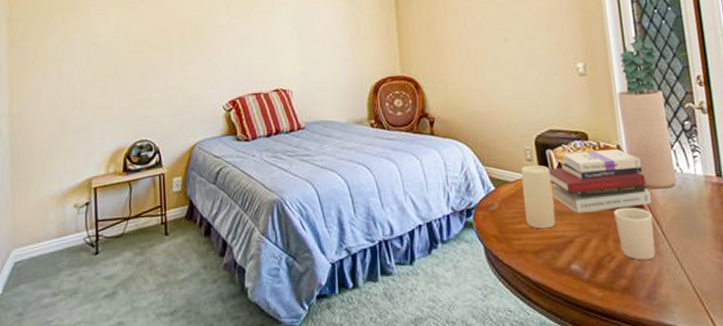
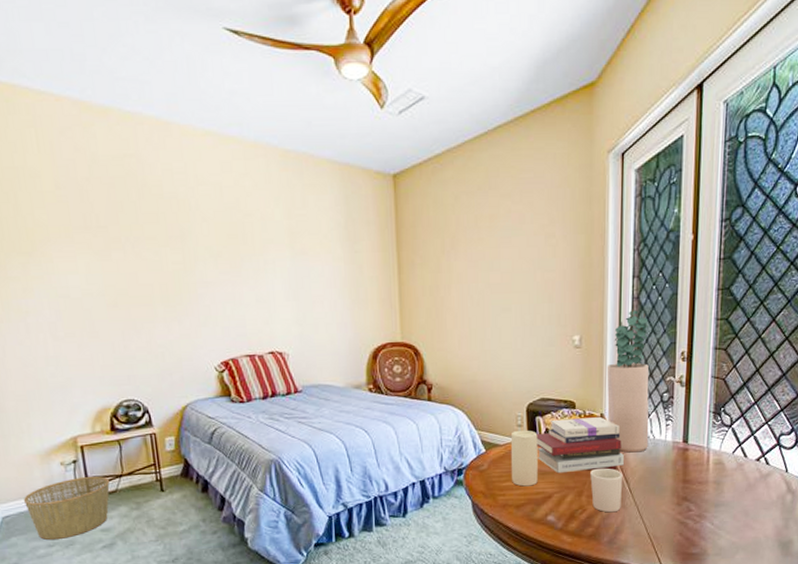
basket: none [36,218,117,289] -> present [23,476,110,541]

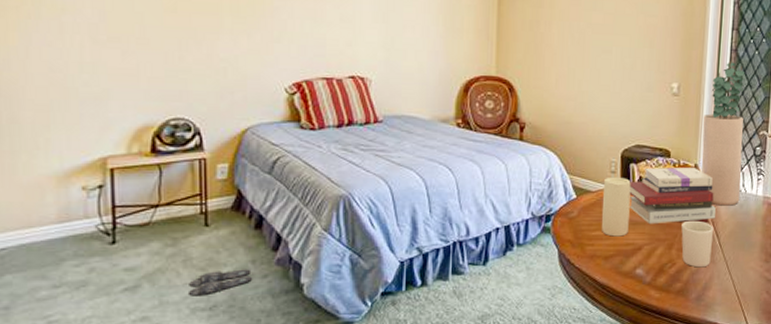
basket: present [23,476,110,541] -> none [27,204,141,280]
slippers: none [153,527,204,551] -> present [189,269,252,296]

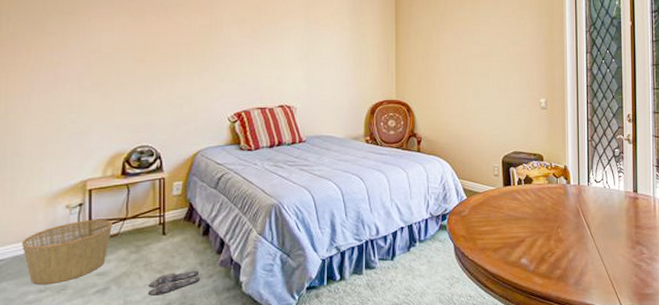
basket: none [27,204,141,280] -> present [21,219,112,285]
candle: present [601,177,631,237] -> none [488,179,512,231]
books: present [629,167,716,224] -> none [511,168,585,219]
mug: present [681,220,714,268] -> none [557,214,585,256]
vase: present [701,55,746,206] -> none [568,73,605,201]

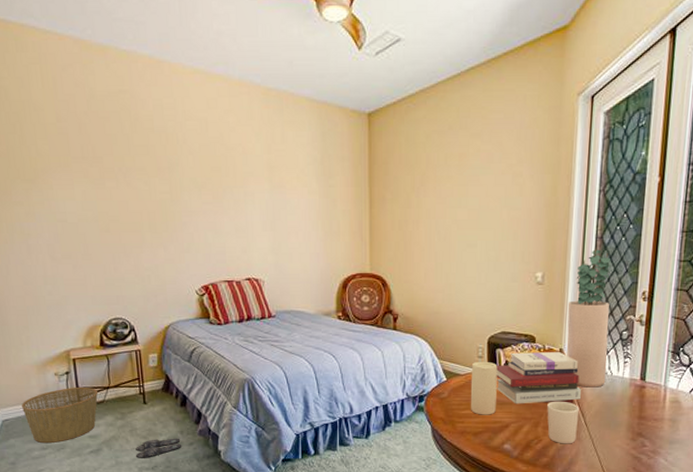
candle: none [488,179,512,231] -> present [470,361,498,415]
books: none [511,168,585,219] -> present [496,351,581,404]
mug: none [557,214,585,256] -> present [547,401,580,444]
vase: none [568,73,605,201] -> present [566,243,612,388]

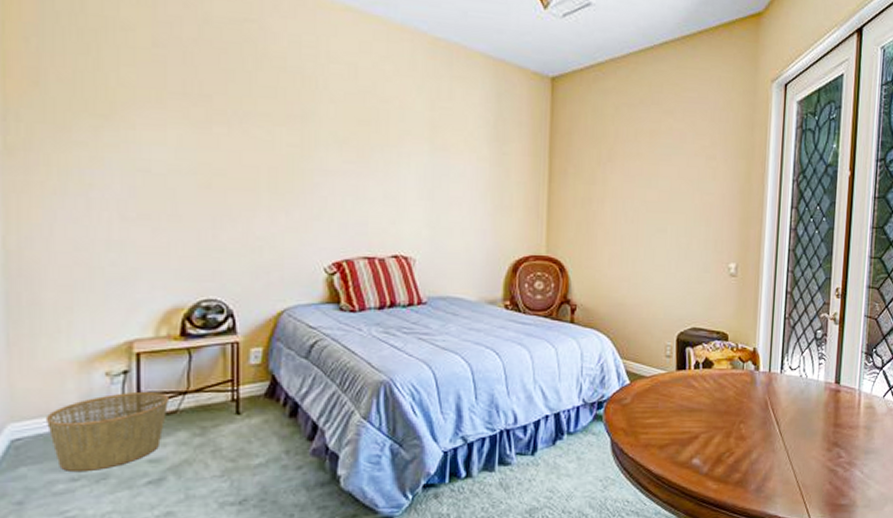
slippers: present [135,438,181,458] -> none [218,460,285,490]
candle: present [470,361,498,415] -> none [656,361,687,425]
books: present [496,351,581,404] -> none [685,350,775,412]
mug: present [547,401,580,444] -> none [740,407,774,457]
vase: present [566,243,612,388] -> none [760,234,805,392]

